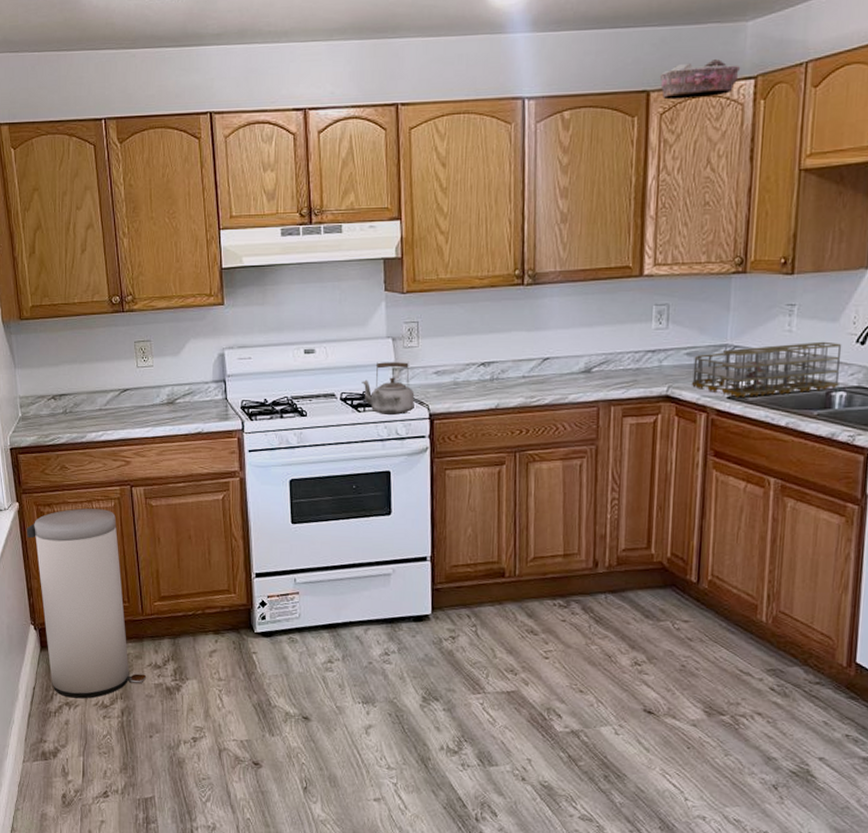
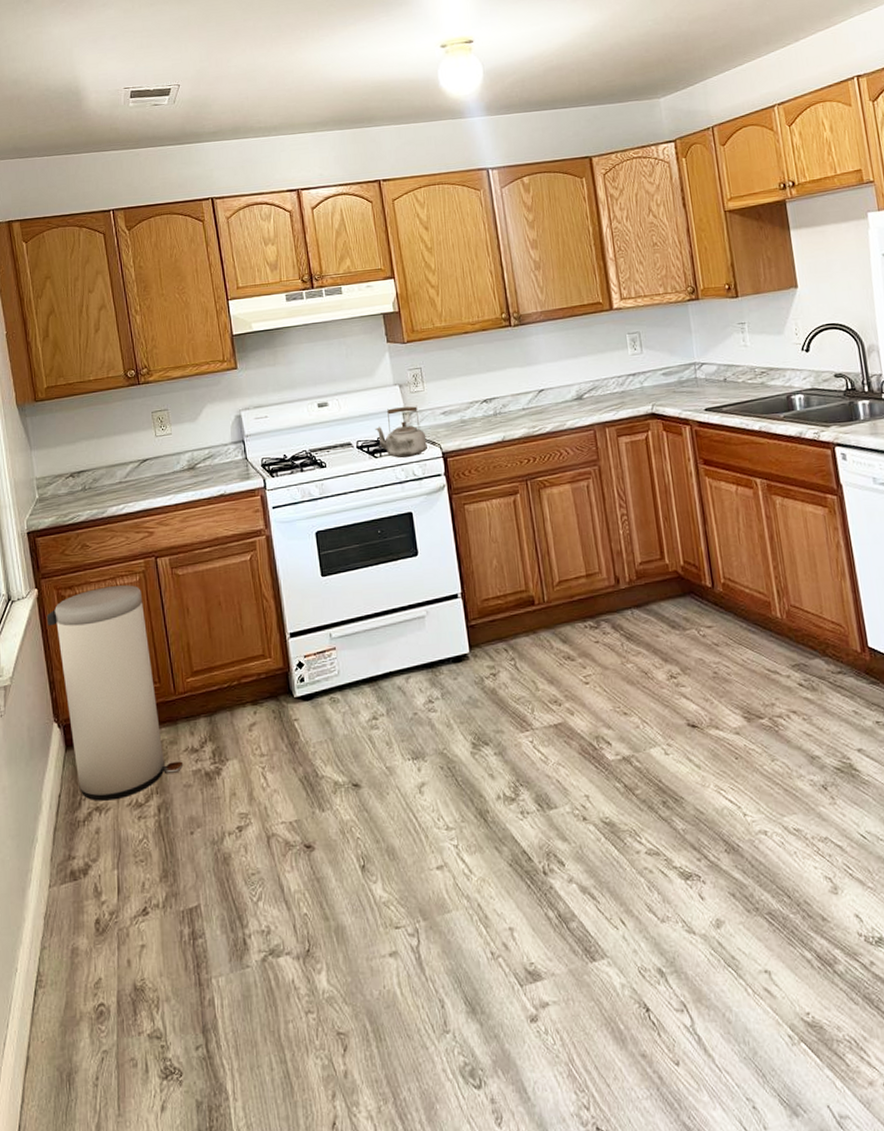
decorative basket: present [659,59,741,100] -> none [597,129,662,163]
dish rack: present [692,341,842,399] -> none [669,352,796,410]

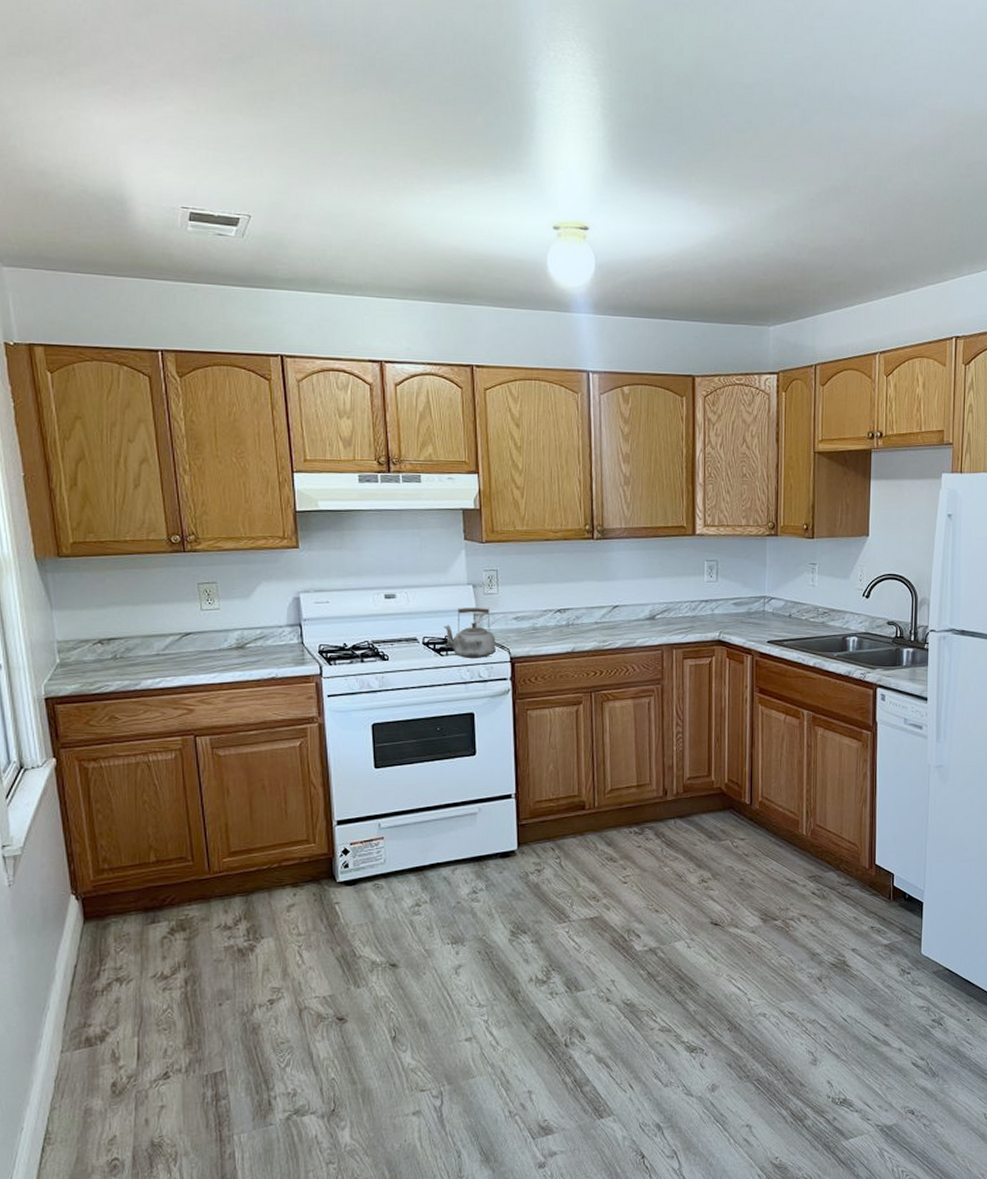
pedal bin: present [46,585,184,801] -> none [65,762,215,972]

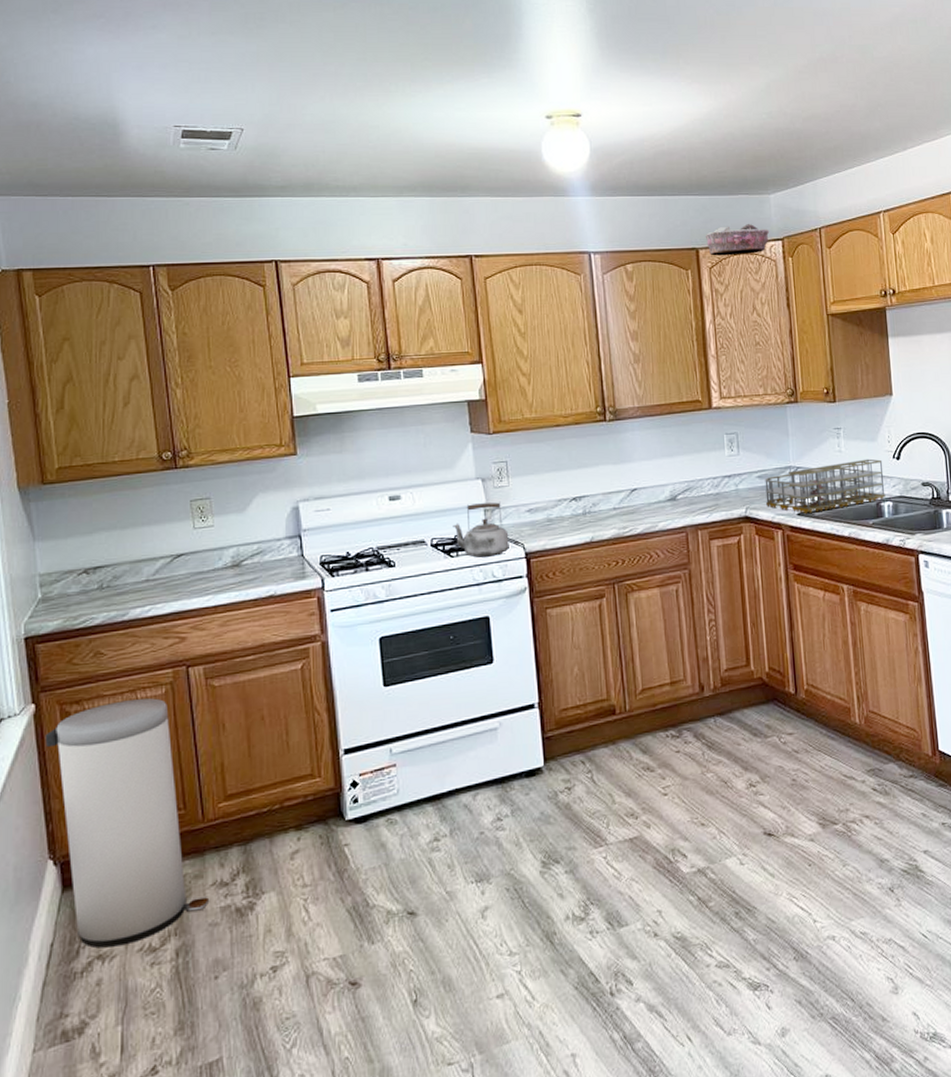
pedal bin: none [65,762,215,972] -> present [44,698,210,948]
decorative basket: none [702,355,766,386] -> present [705,224,770,256]
dish rack: none [739,595,853,643] -> present [765,458,886,515]

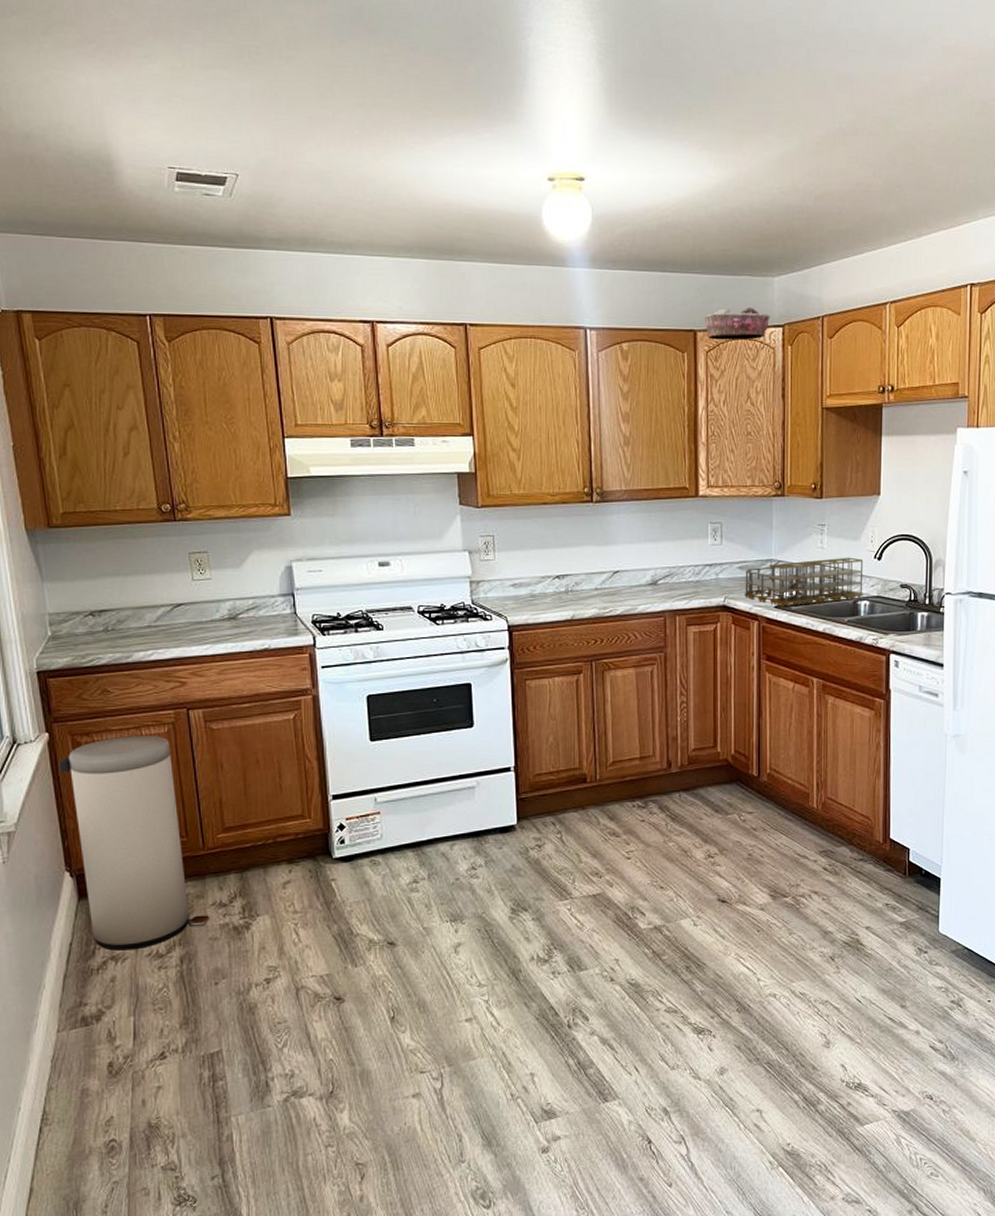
kettle: present [452,501,509,559] -> none [439,574,493,628]

